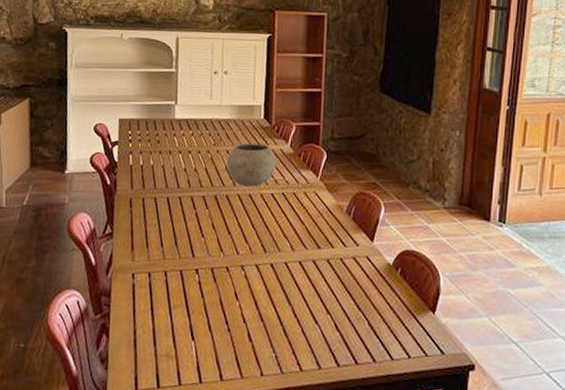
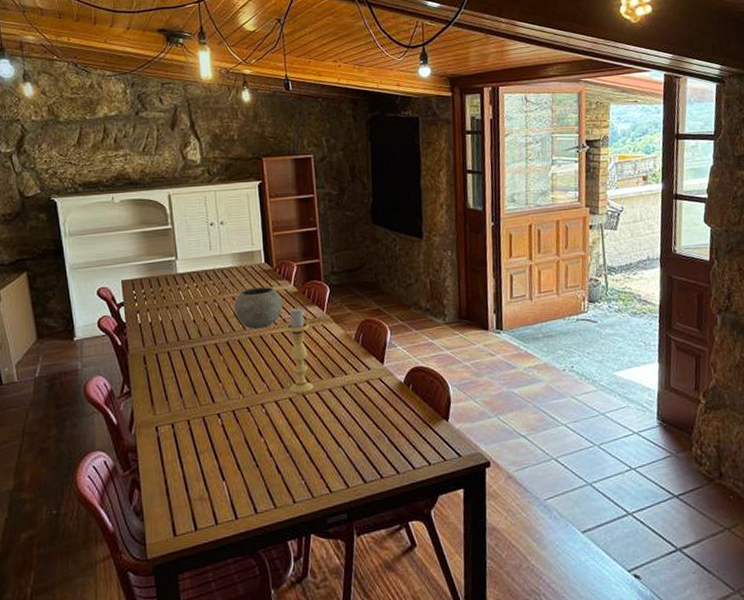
candle holder: none [272,169,300,261] -> present [285,307,314,394]

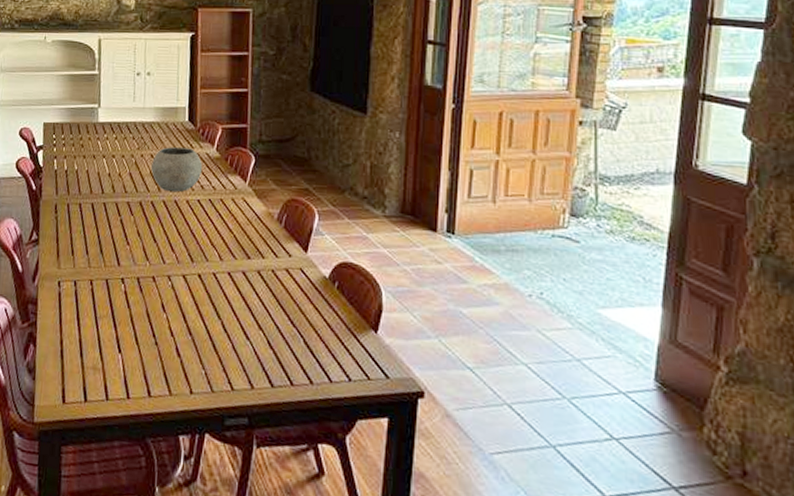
candle holder: present [285,307,314,394] -> none [199,174,228,272]

